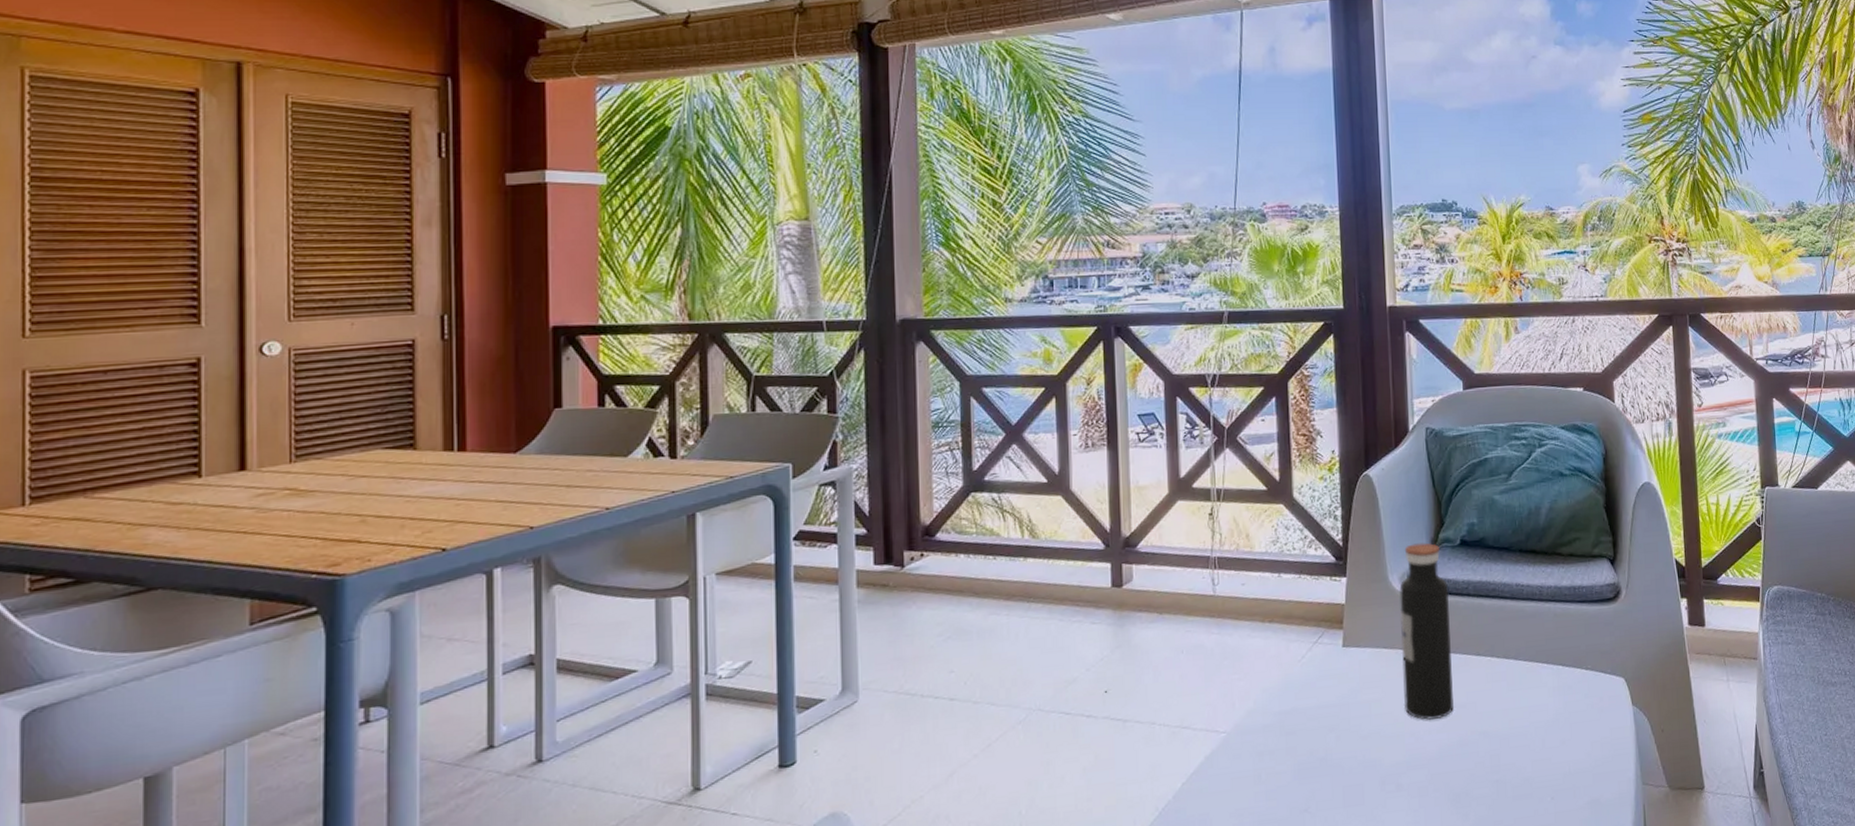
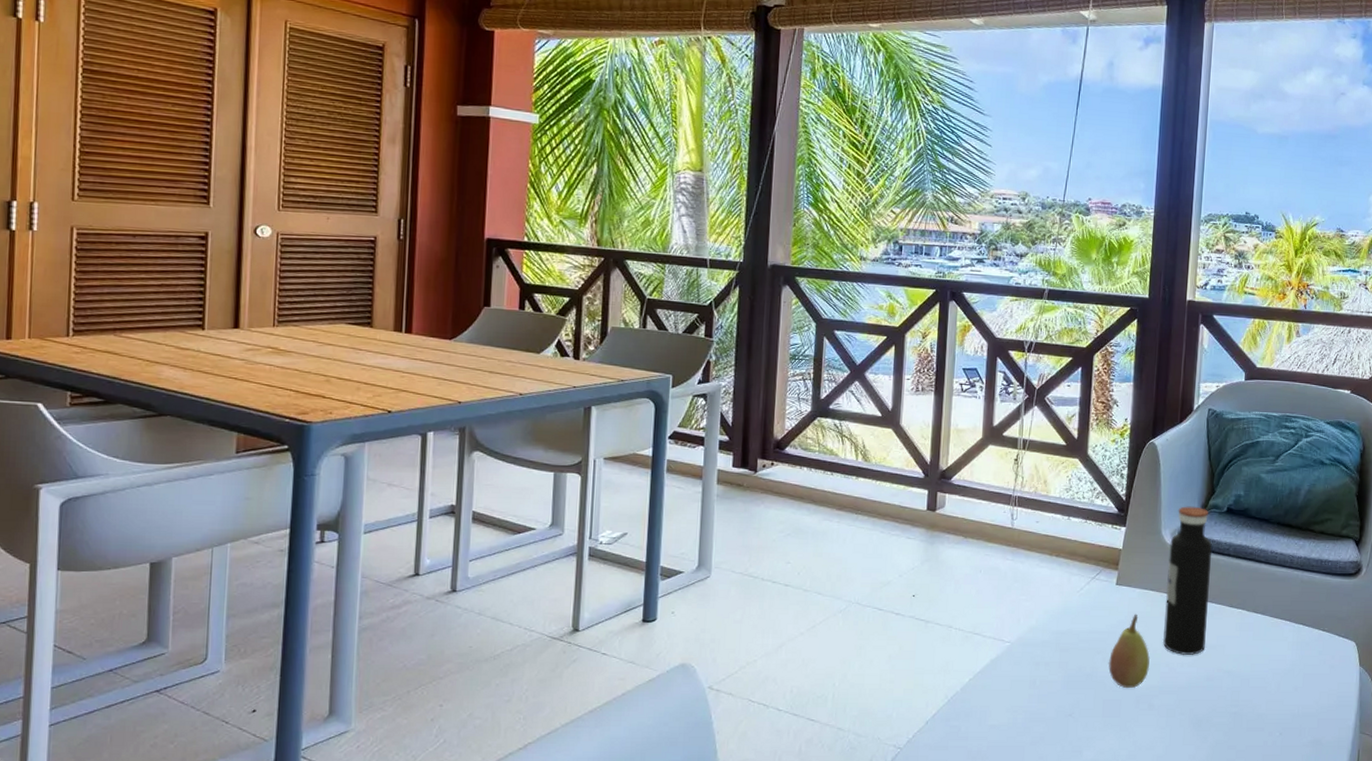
fruit: none [1343,678,1393,769] -> present [1108,614,1151,689]

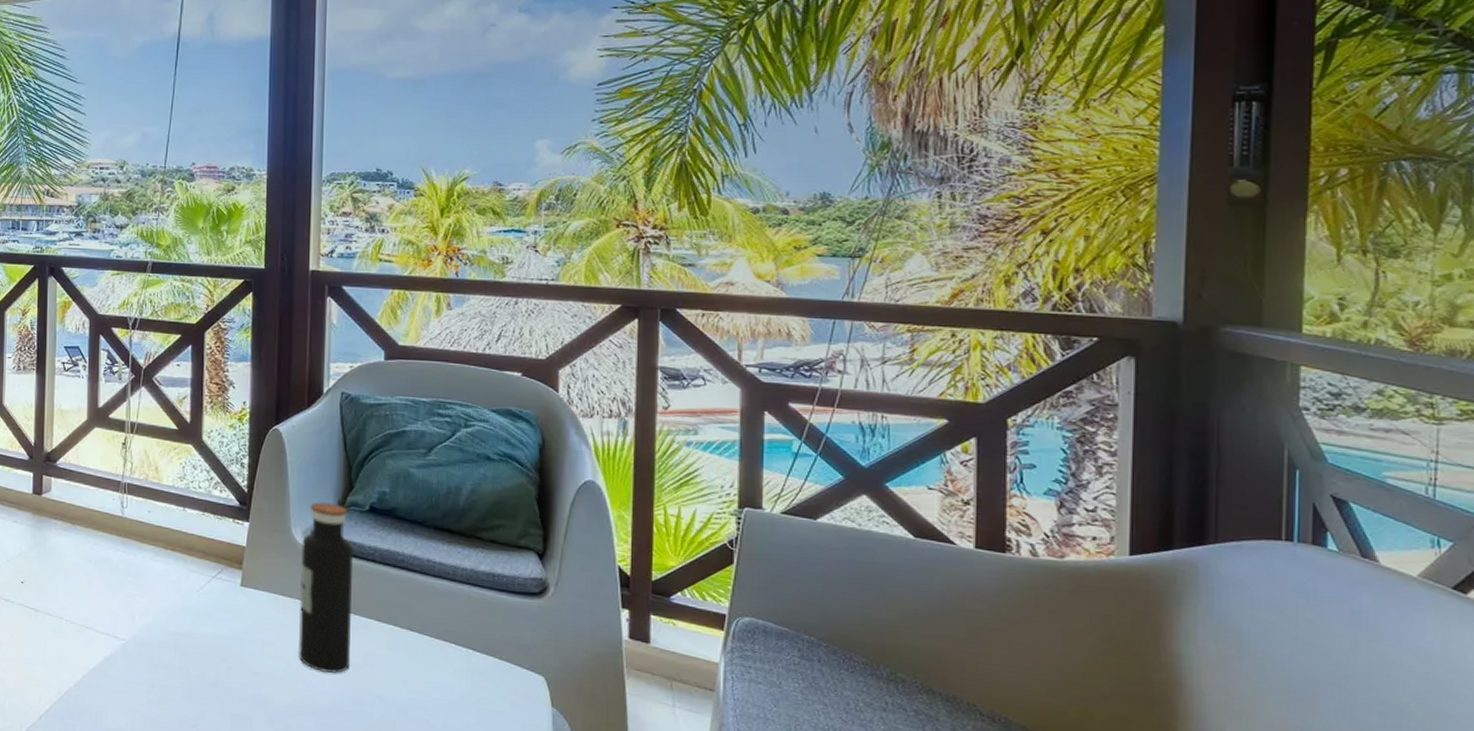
fruit: present [1108,614,1151,689] -> none [235,620,285,704]

